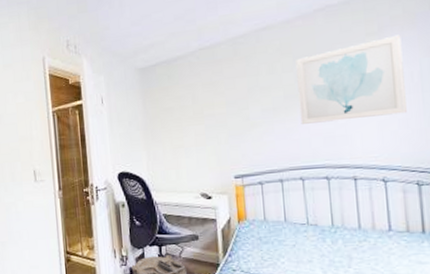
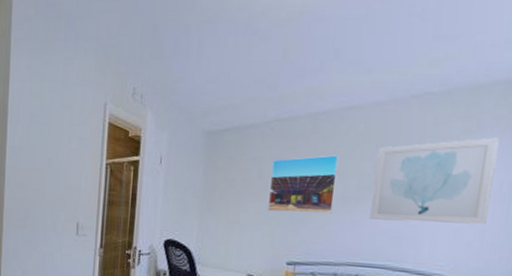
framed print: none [203,72,267,131] -> present [267,155,339,213]

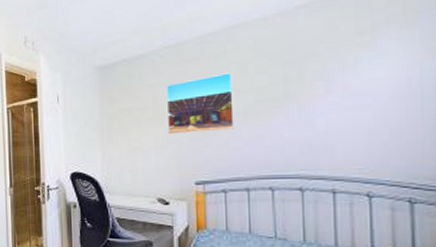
wall art: present [369,137,500,225] -> none [271,34,401,130]

